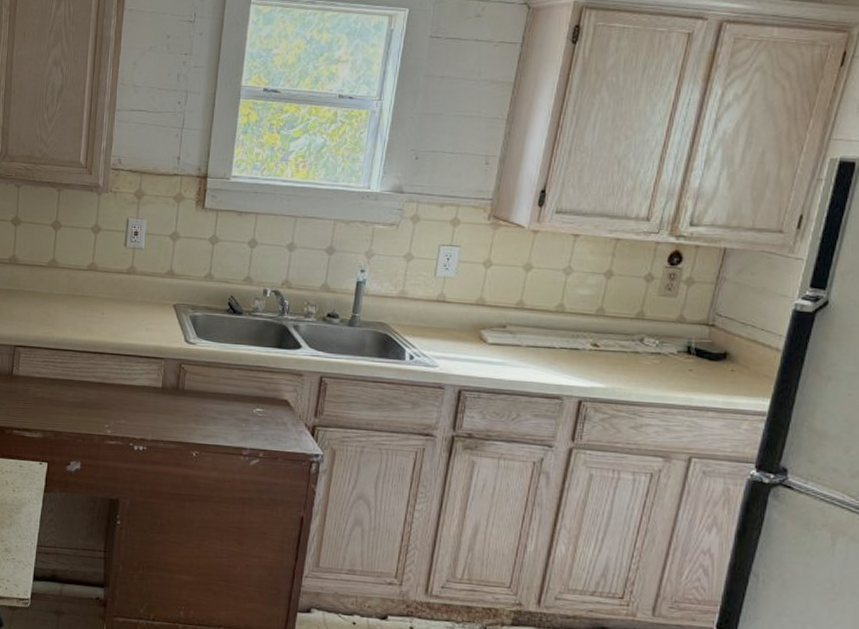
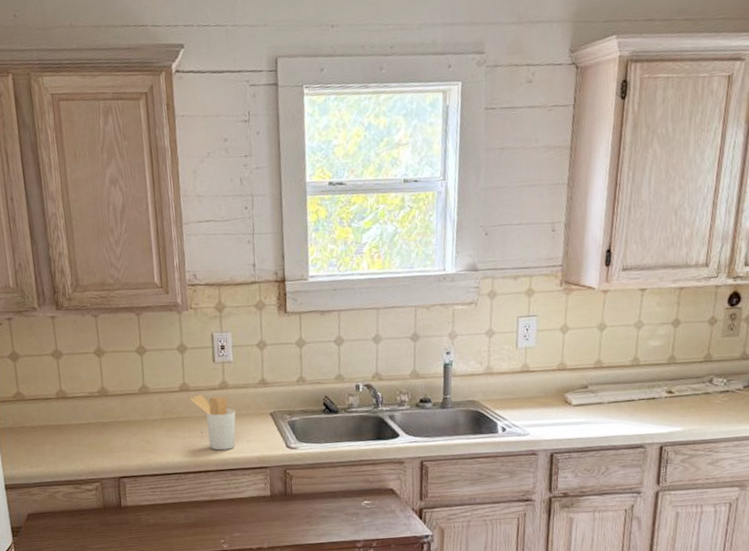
utensil holder: none [97,276,140,335] -> present [190,394,236,451]

